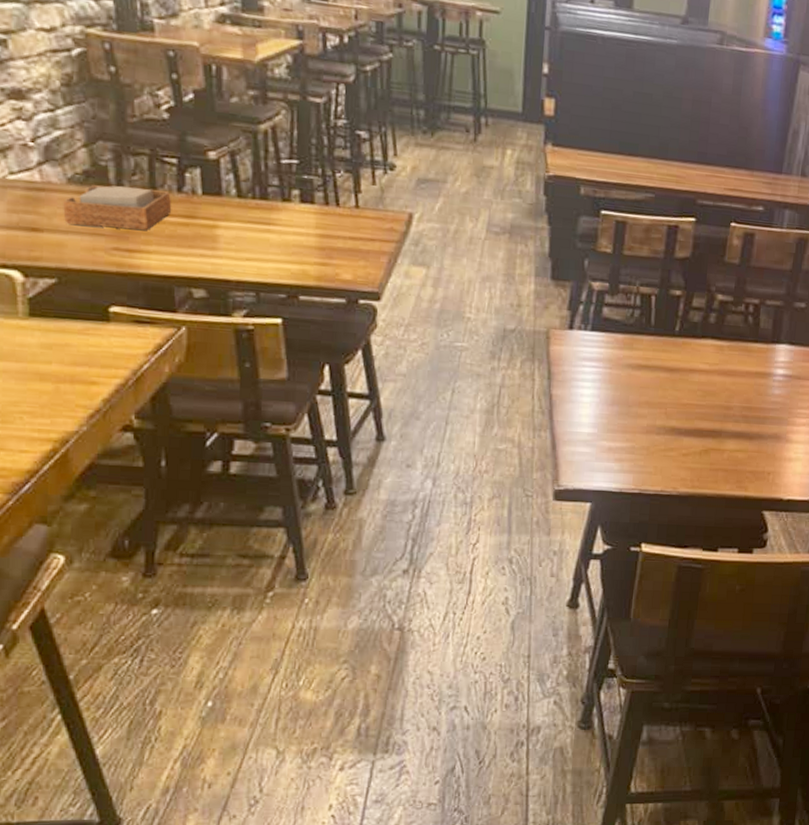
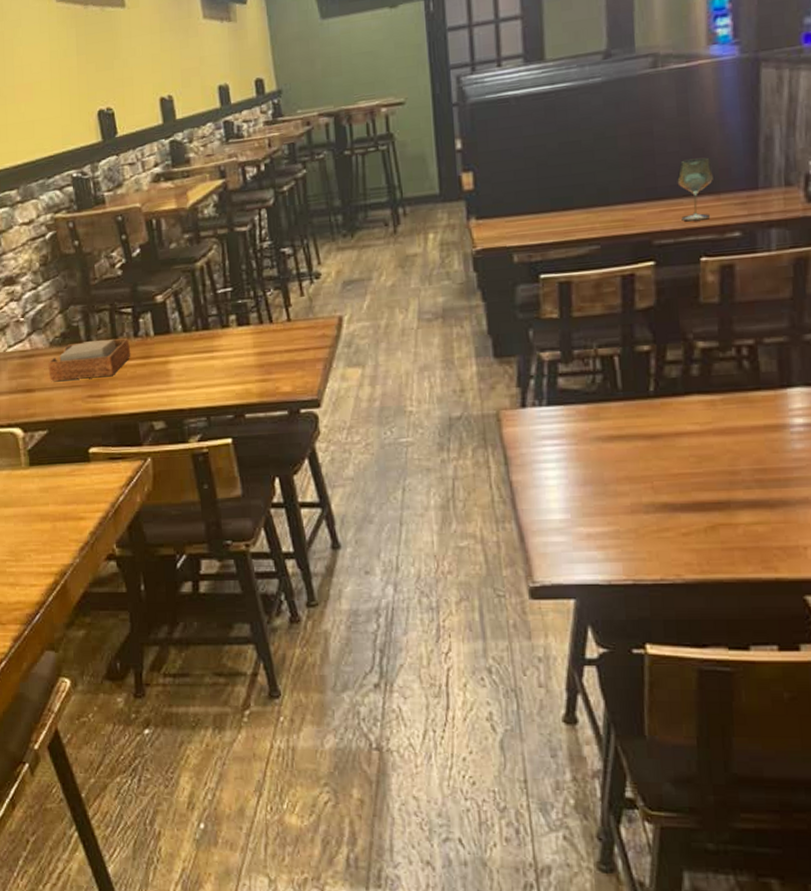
wine glass: none [721,134,752,191] -> present [677,157,715,222]

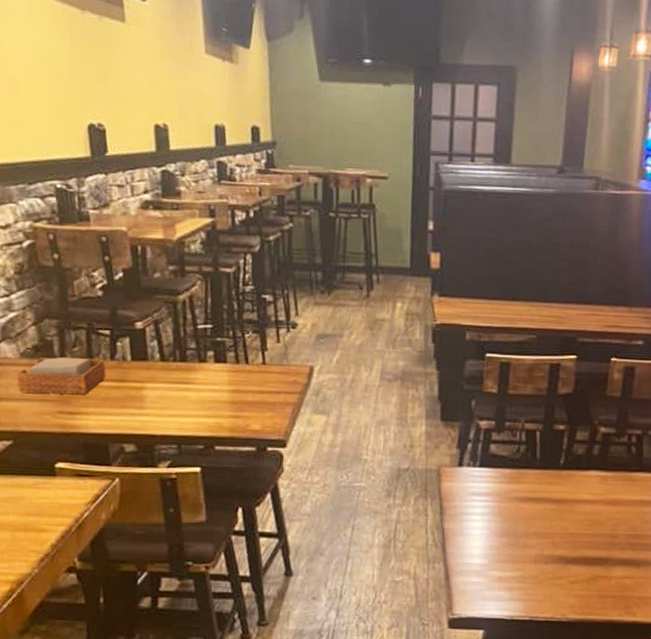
wine glass: present [677,157,715,222] -> none [601,273,630,327]

